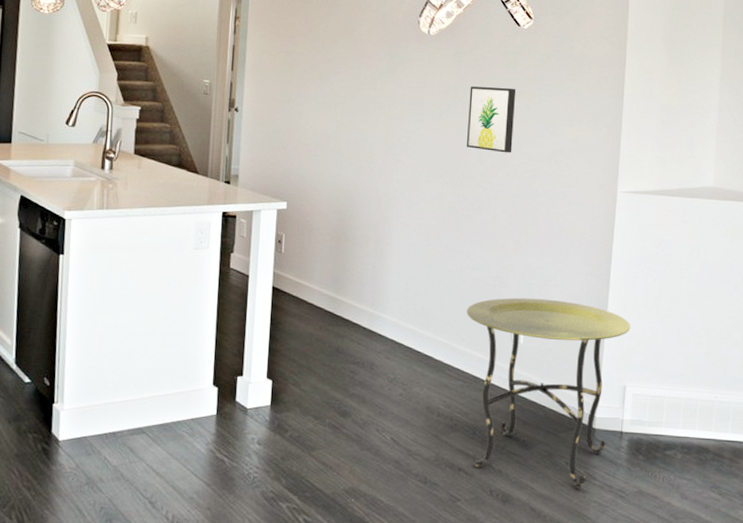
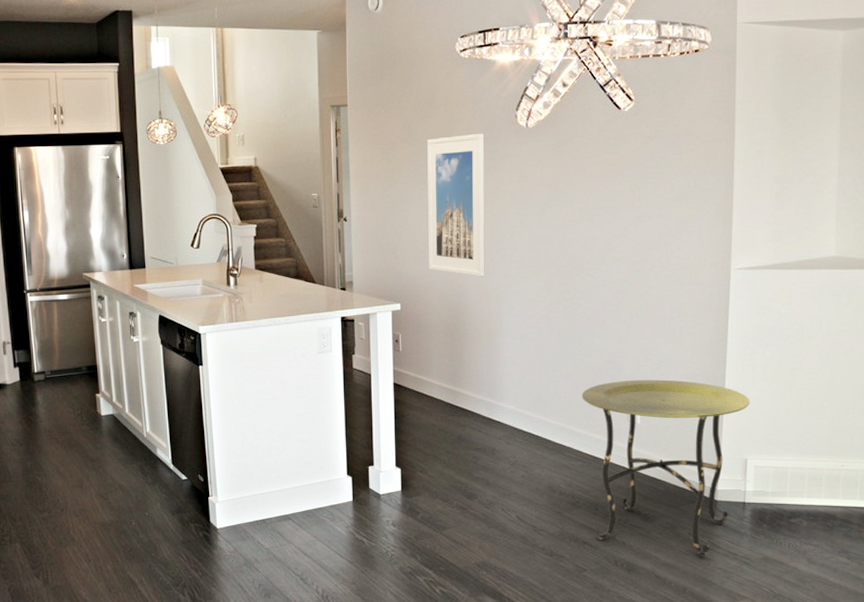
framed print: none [319,35,387,180] -> present [427,133,485,277]
wall art: present [467,86,516,153] -> none [572,173,620,240]

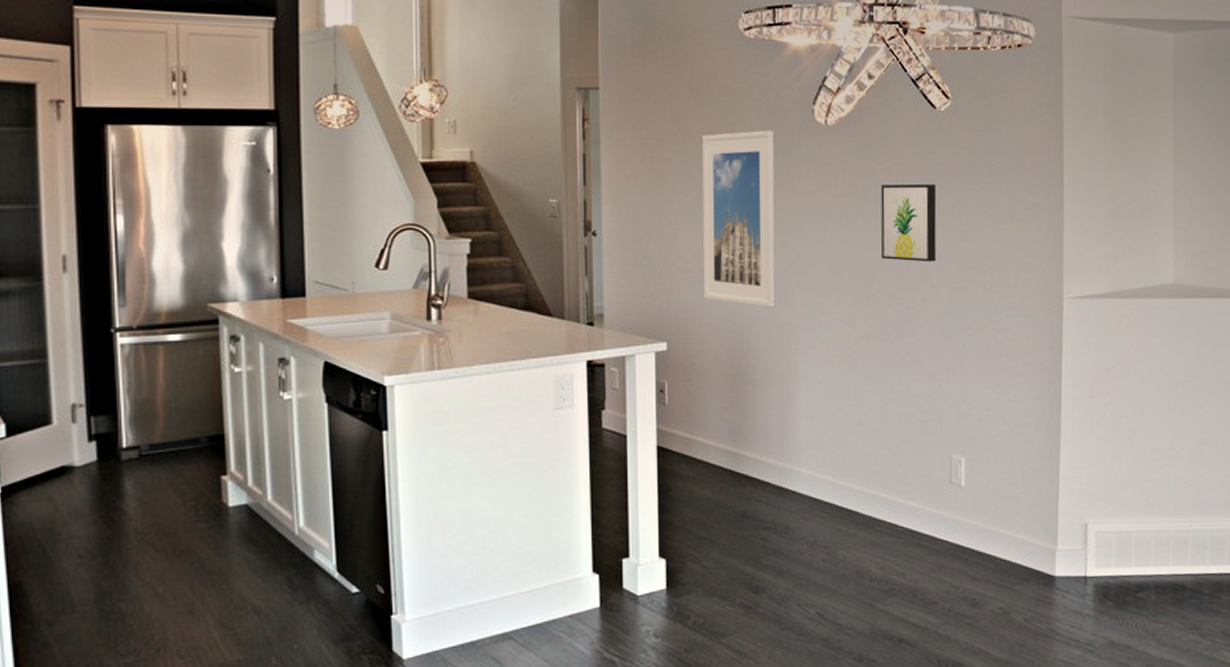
wall art: none [572,173,620,240] -> present [881,183,937,262]
side table: present [581,379,750,557] -> none [895,431,1089,647]

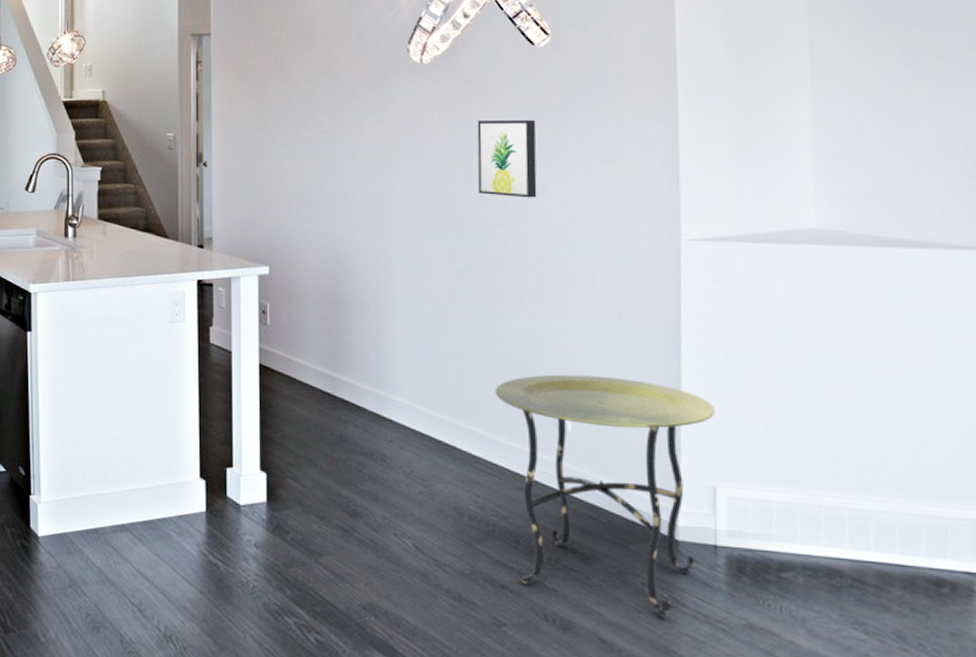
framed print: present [702,130,776,307] -> none [302,69,372,238]
side table: none [895,431,1089,647] -> present [495,374,716,617]

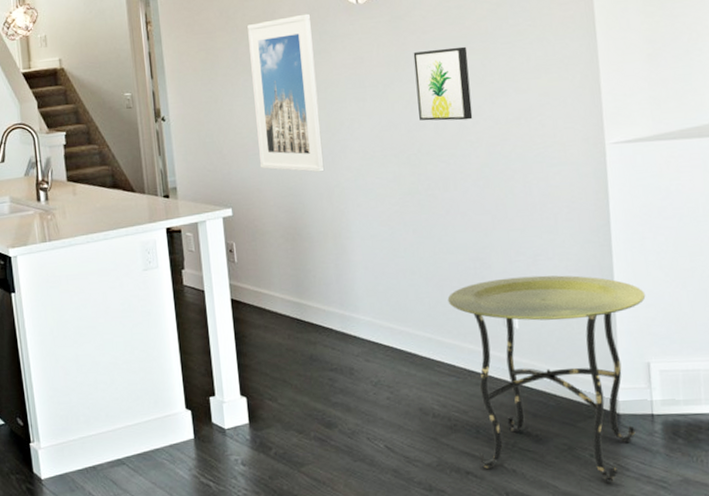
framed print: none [302,69,372,238] -> present [247,13,325,173]

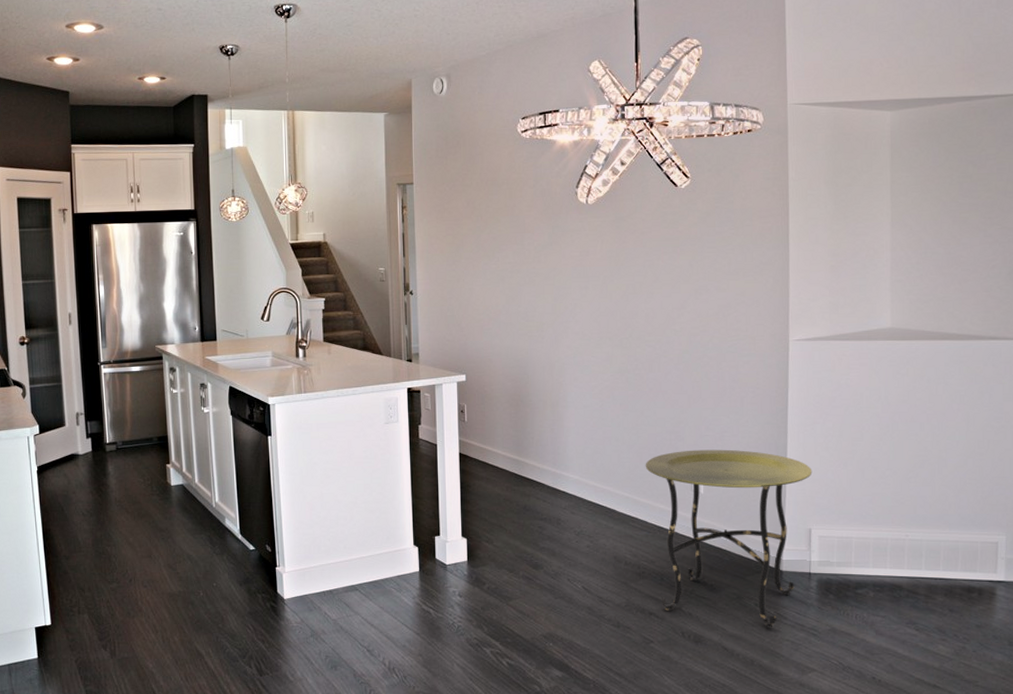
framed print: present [247,13,325,173] -> none [490,209,548,348]
wall art: present [413,46,473,121] -> none [632,248,679,312]

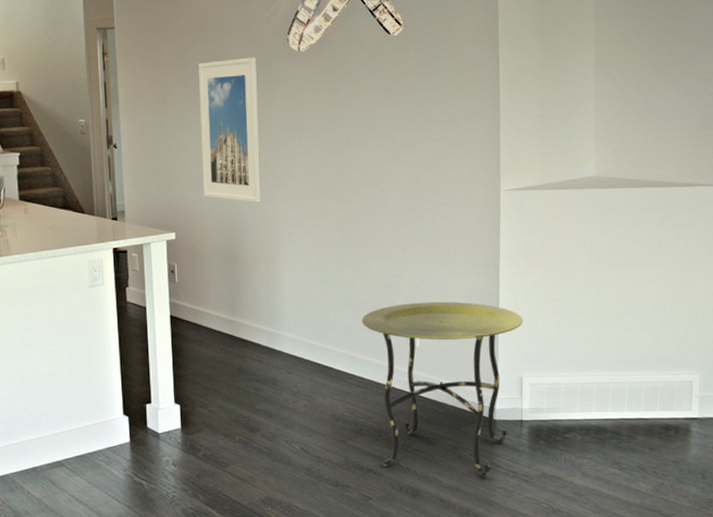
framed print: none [490,209,548,348] -> present [198,57,261,203]

